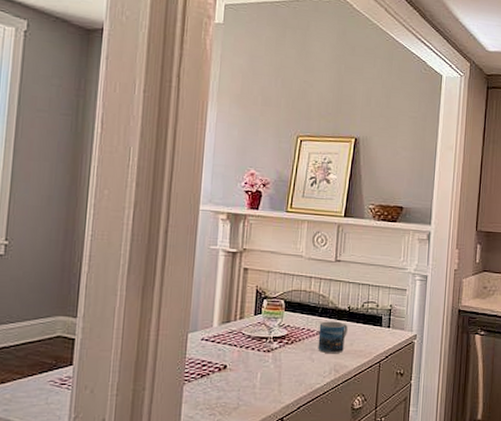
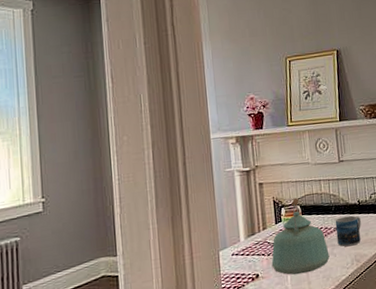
kettle: none [242,291,307,374] -> present [271,197,330,275]

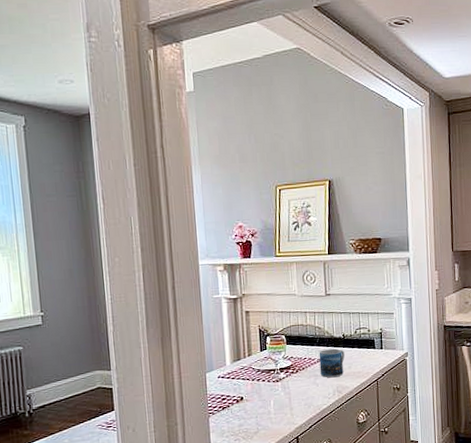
kettle: present [271,197,330,275] -> none [255,327,312,400]

